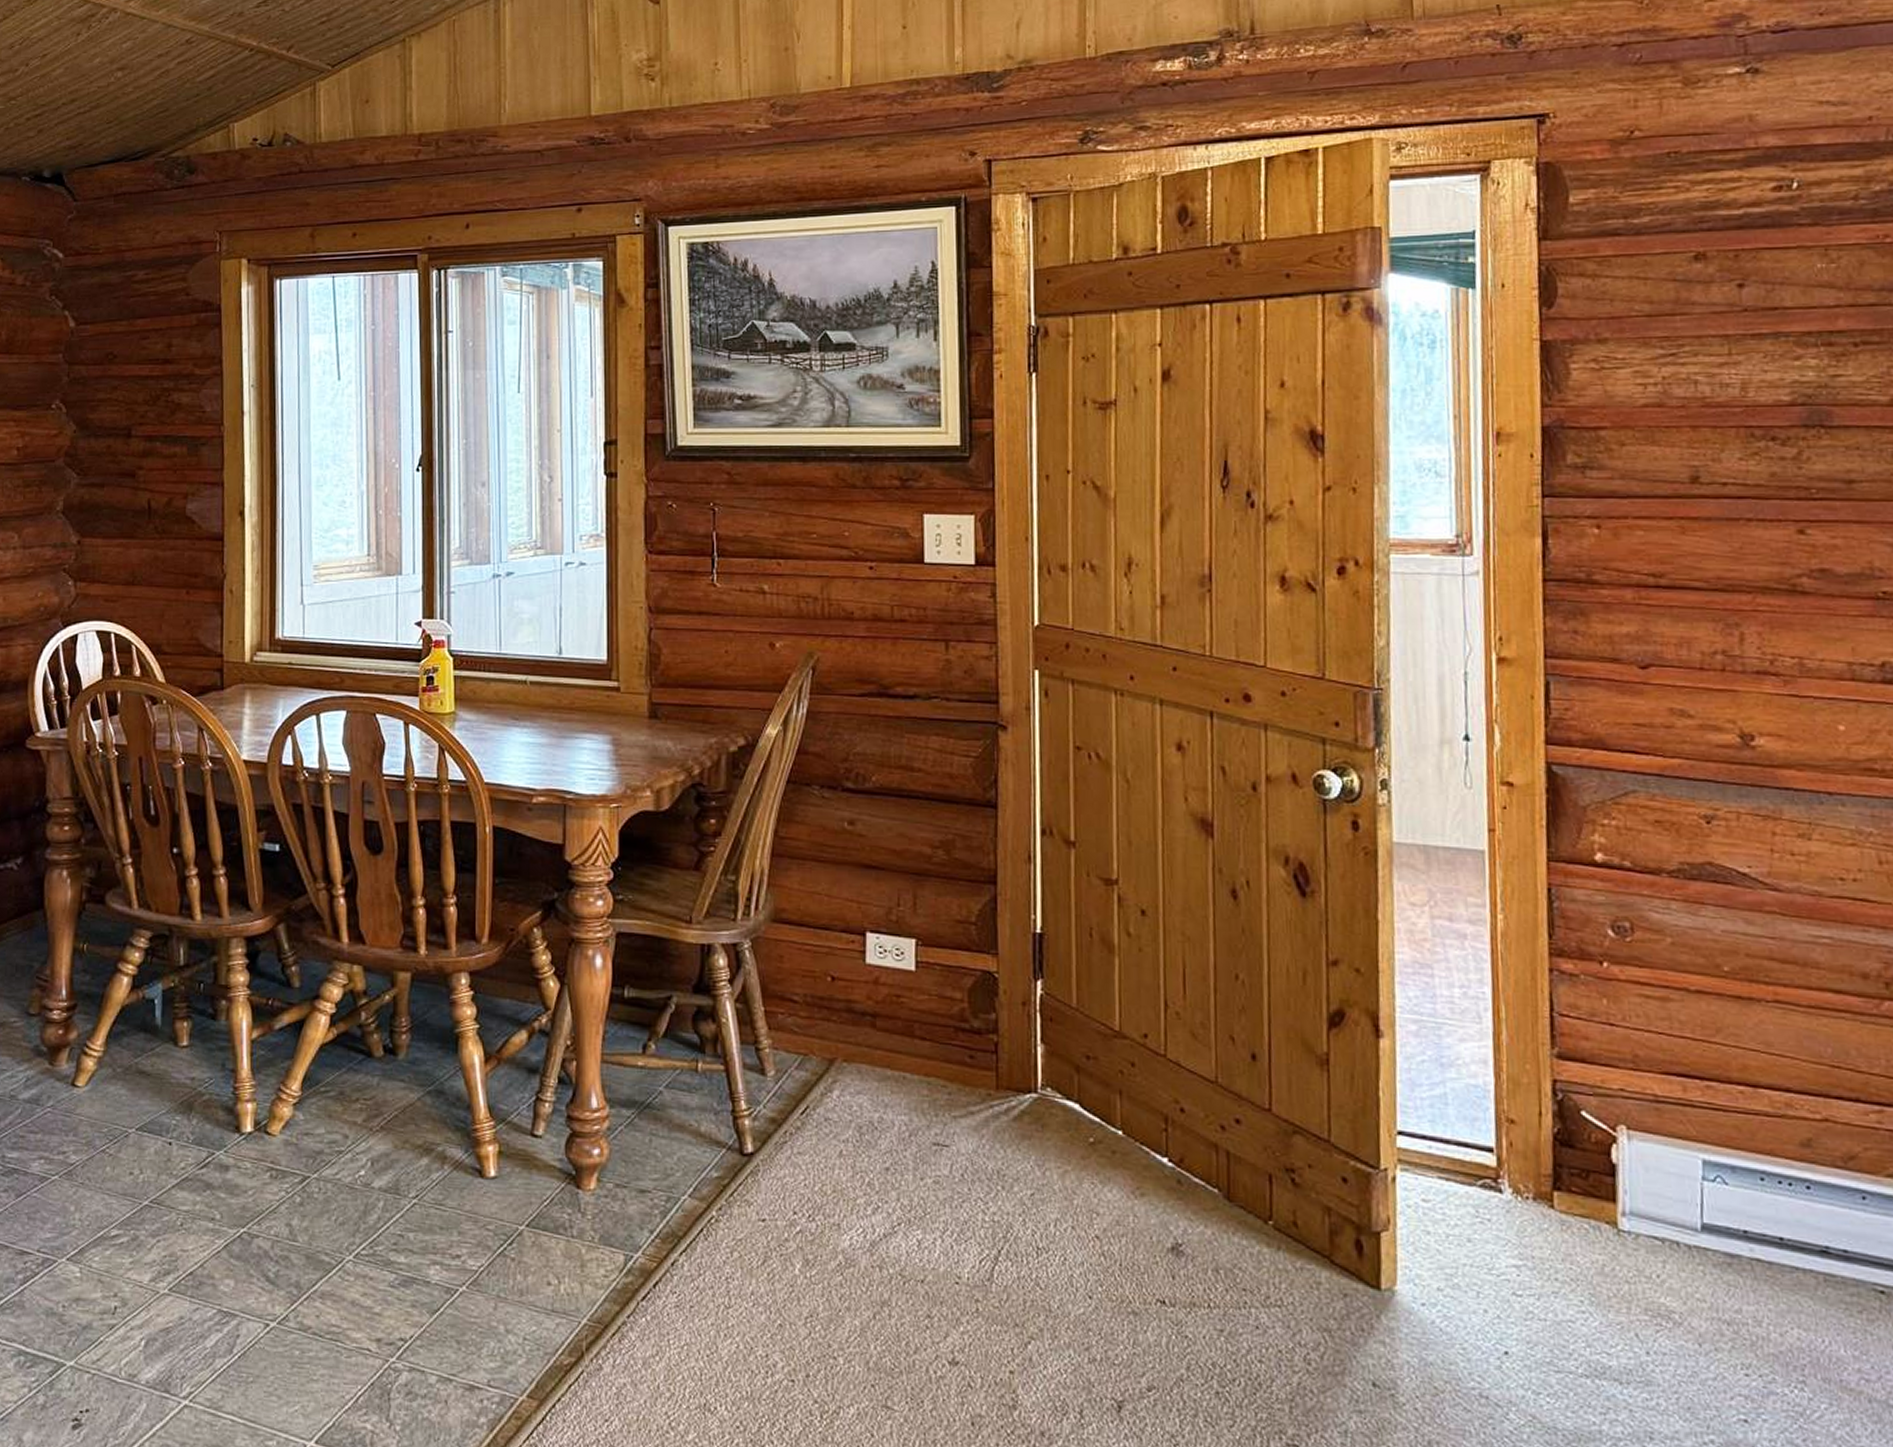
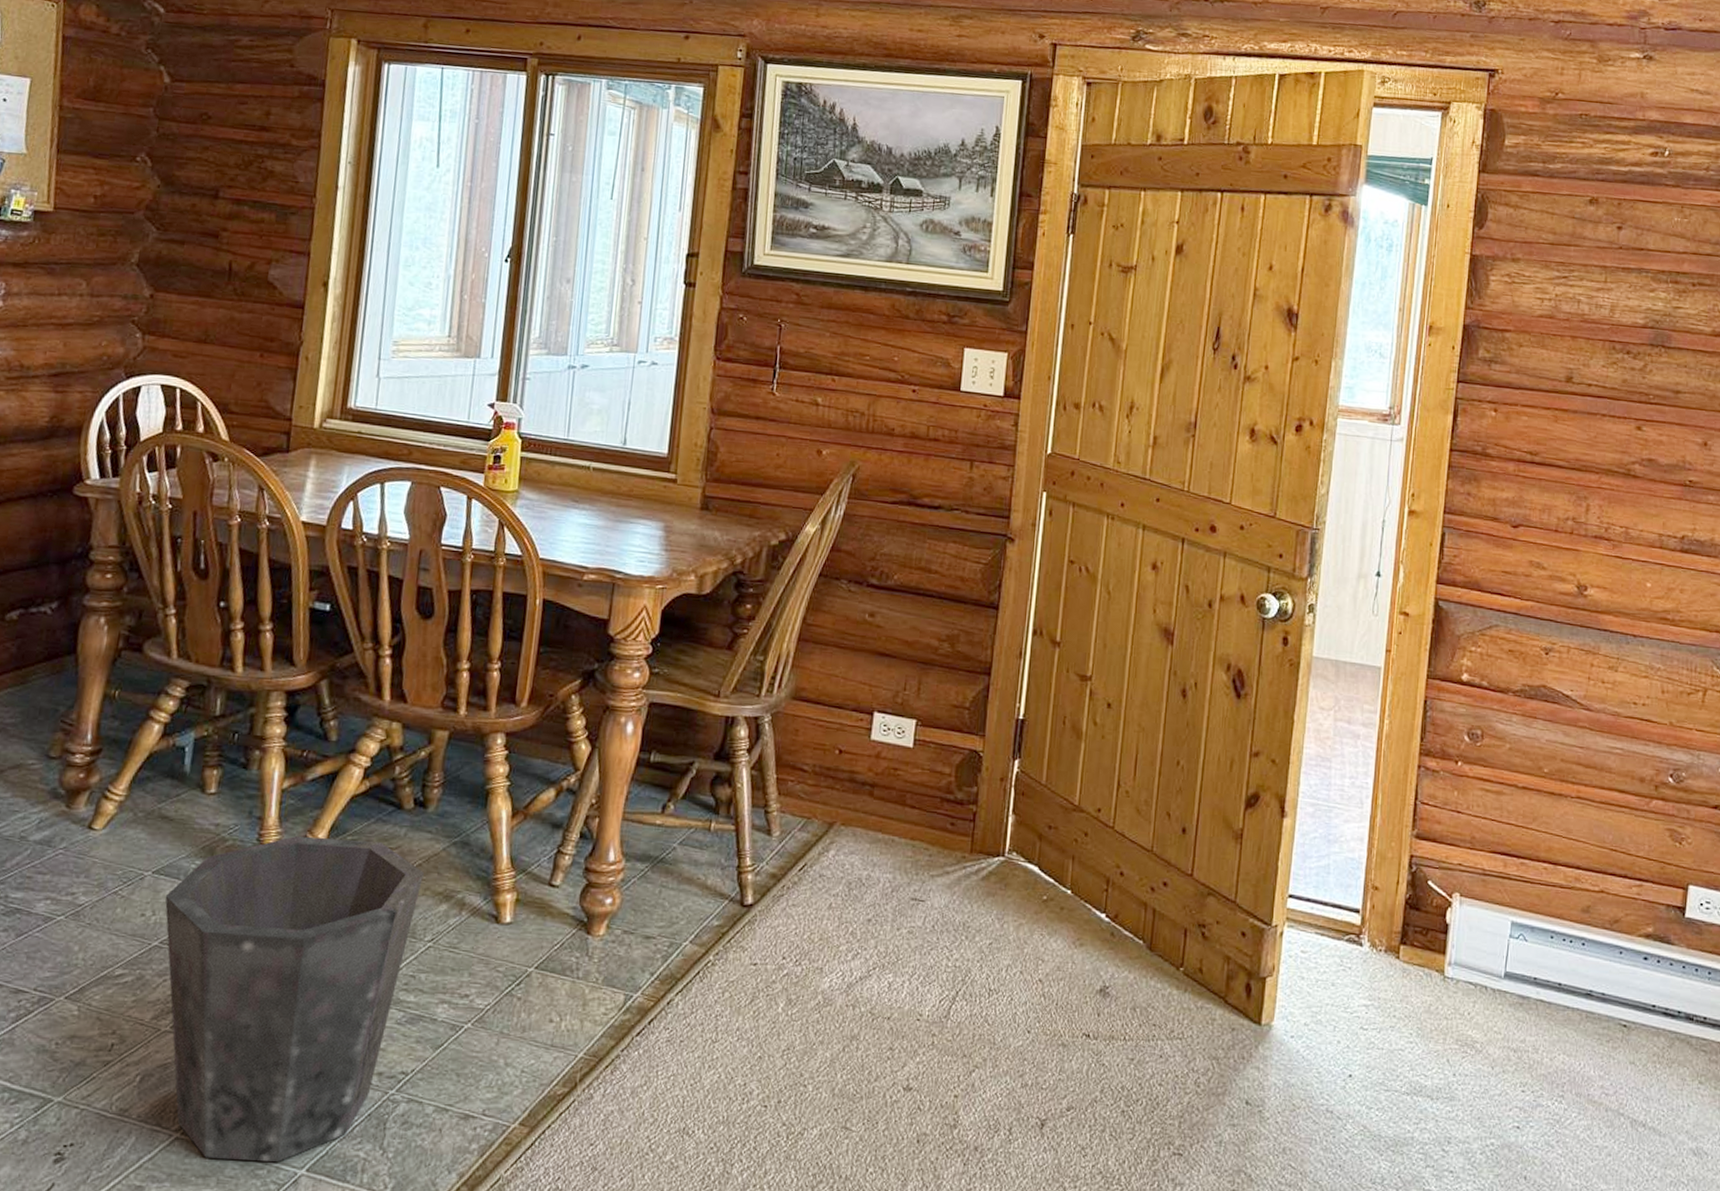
waste bin: none [150,1089,402,1433] -> present [165,836,425,1162]

